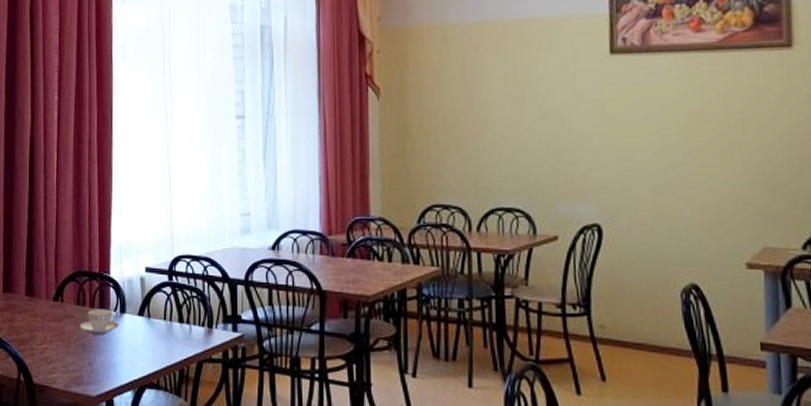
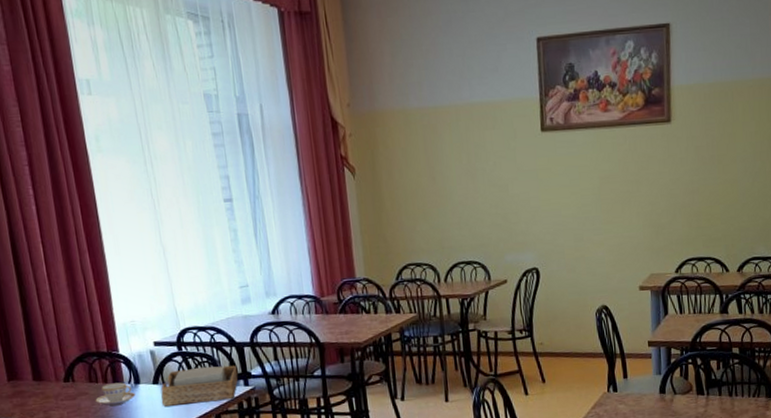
napkin holder: none [143,302,227,346] -> present [160,365,238,407]

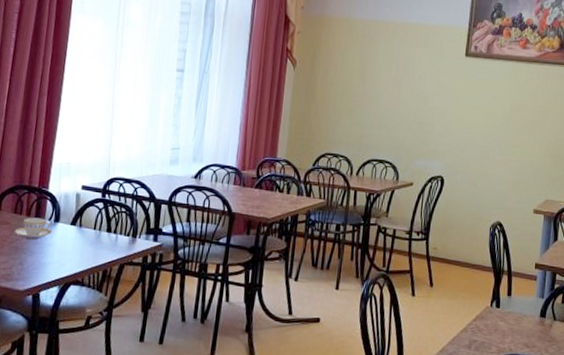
napkin holder: present [160,365,238,407] -> none [73,215,151,252]

